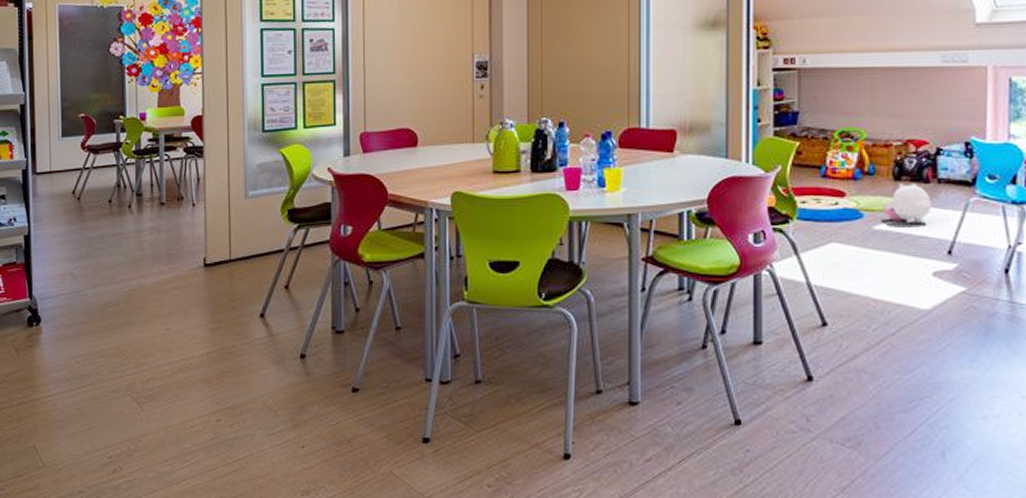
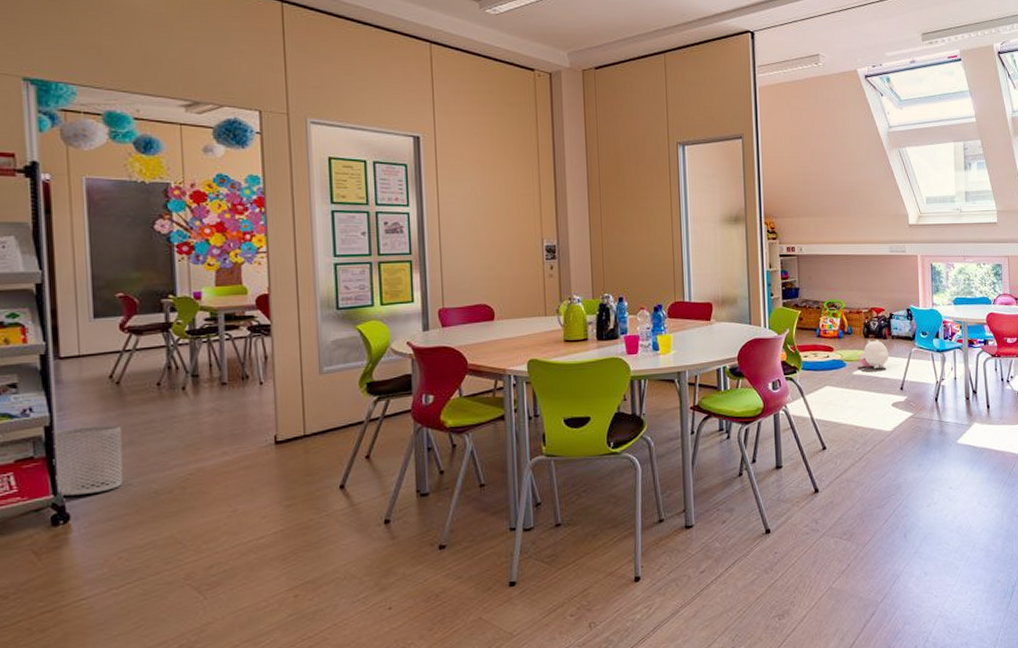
waste bin: none [30,237,81,301] -> present [53,424,123,496]

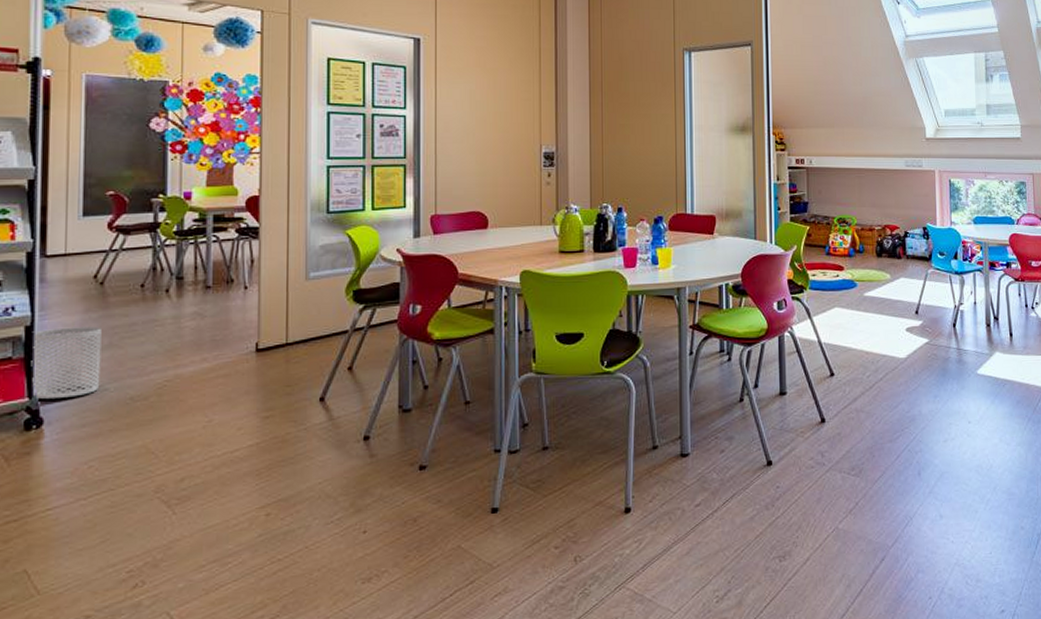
plush toy: present [858,340,889,368] -> none [870,259,903,290]

